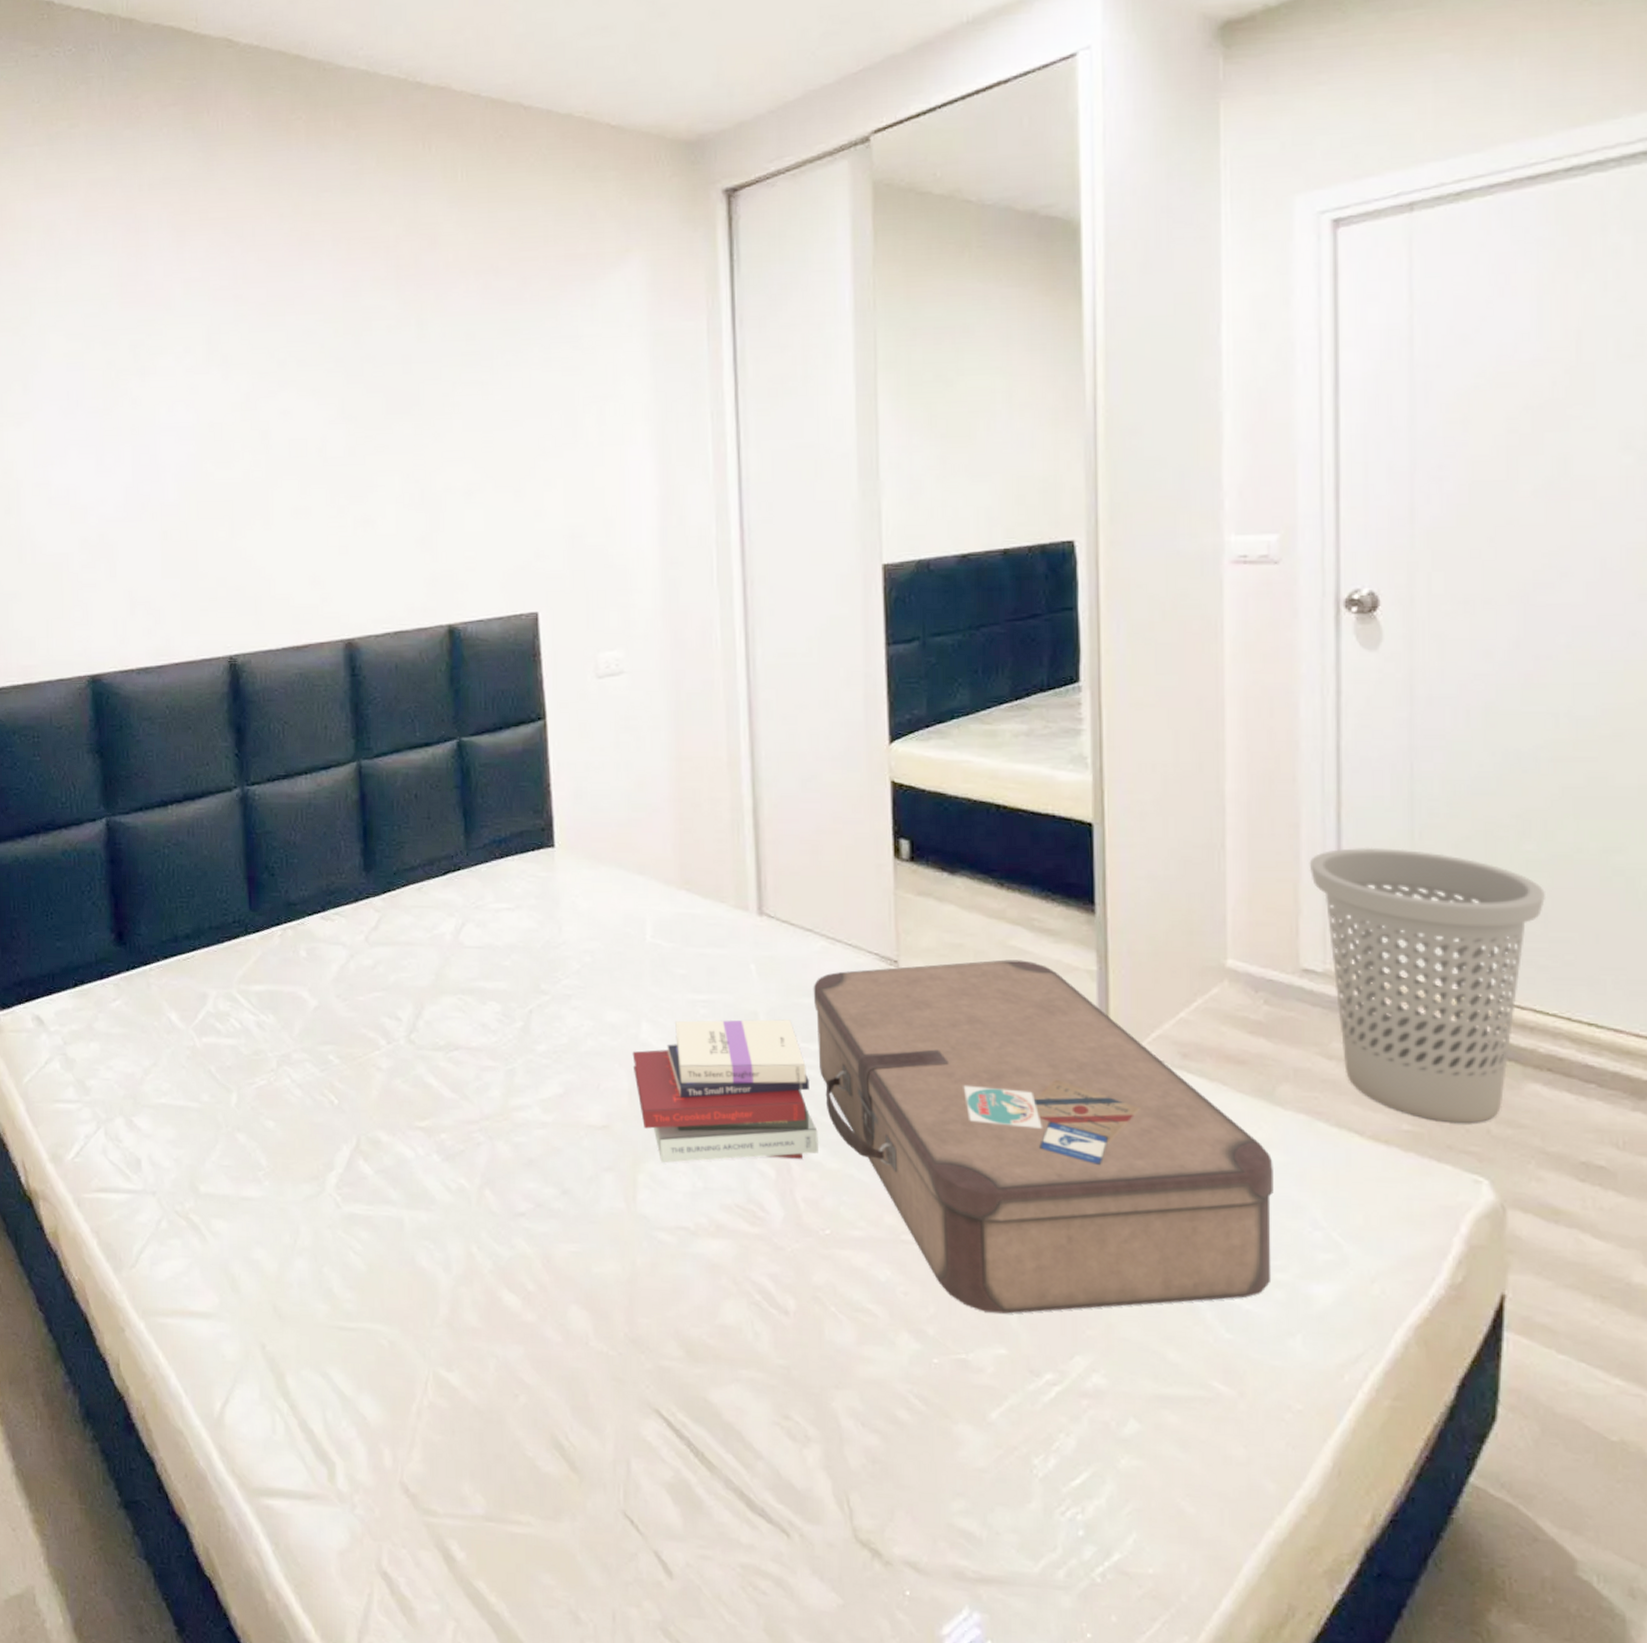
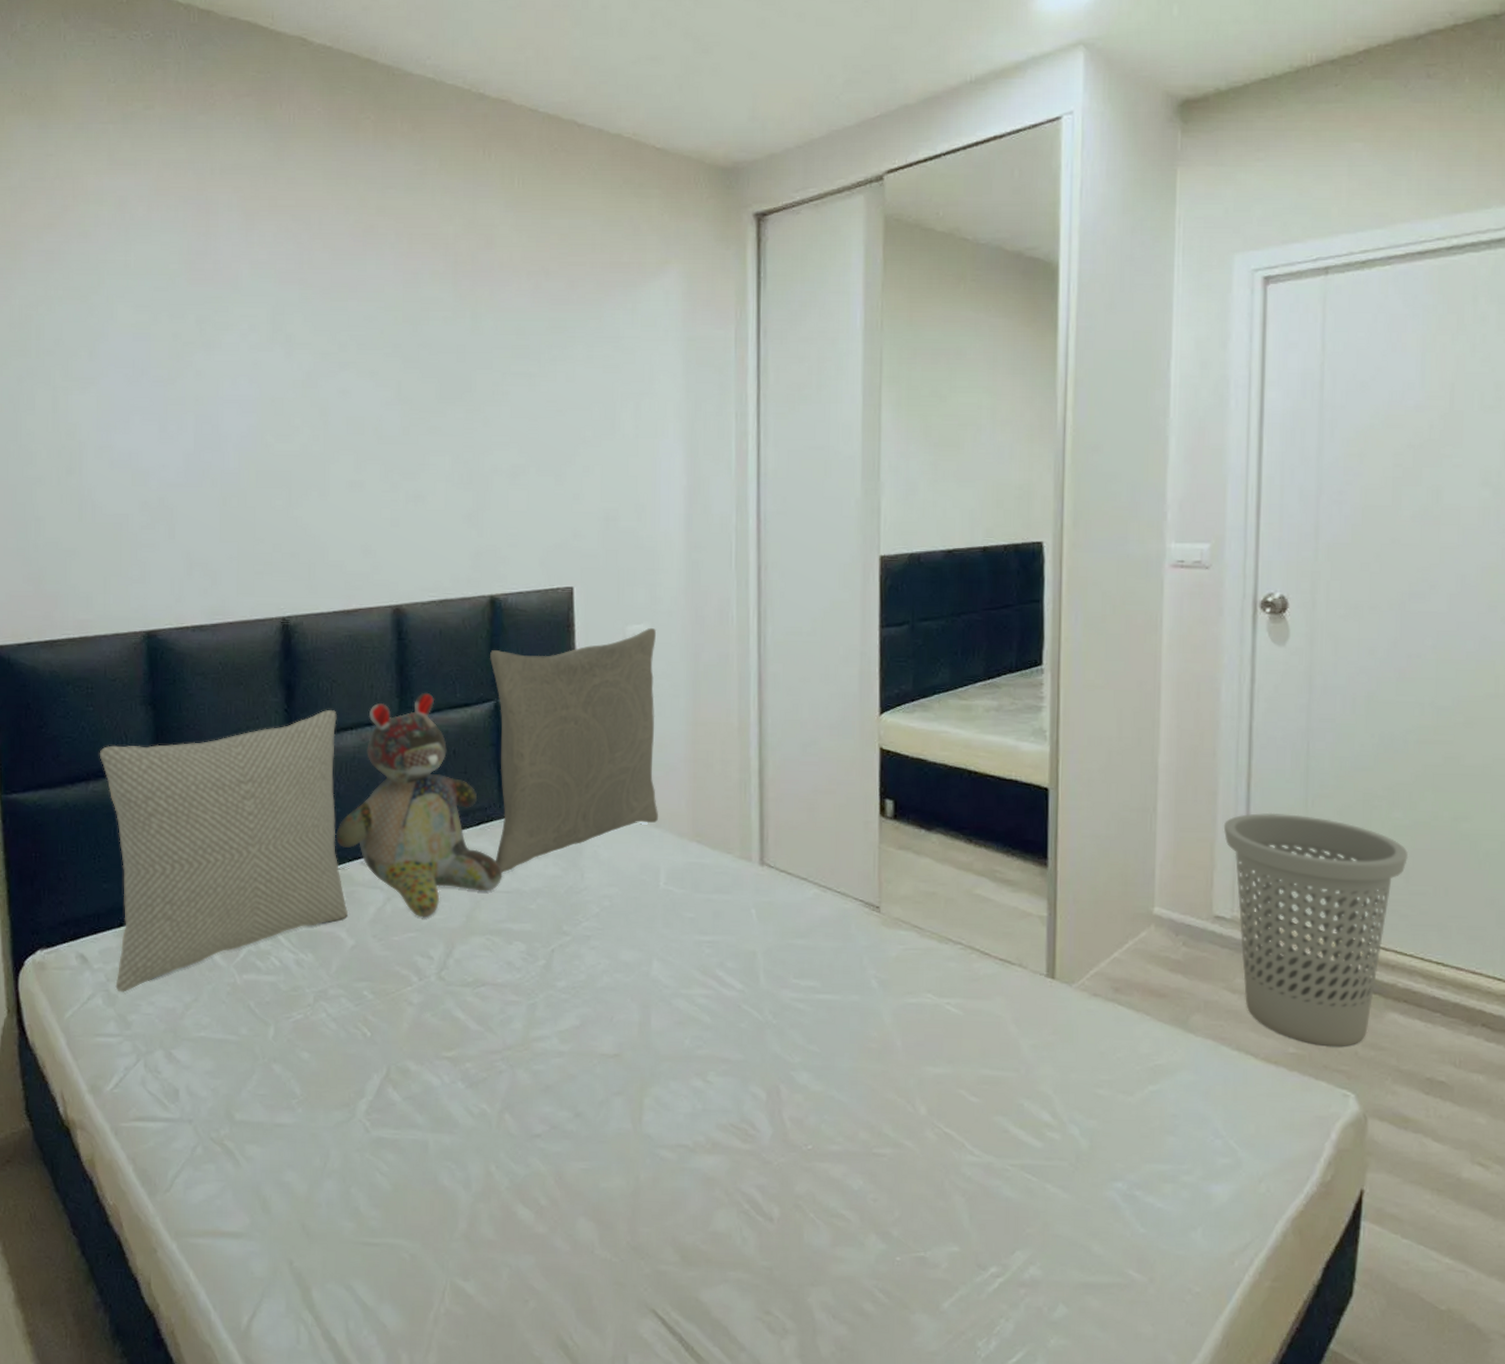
pillow: none [48,753,309,1056] -> present [99,709,348,992]
stuffed bear: none [294,732,473,975] -> present [336,692,503,917]
pillow: none [449,653,643,926] -> present [489,627,659,873]
books: present [632,1019,818,1163] -> none [643,958,805,1087]
suitcase: present [813,959,1274,1314] -> none [805,906,1185,1216]

